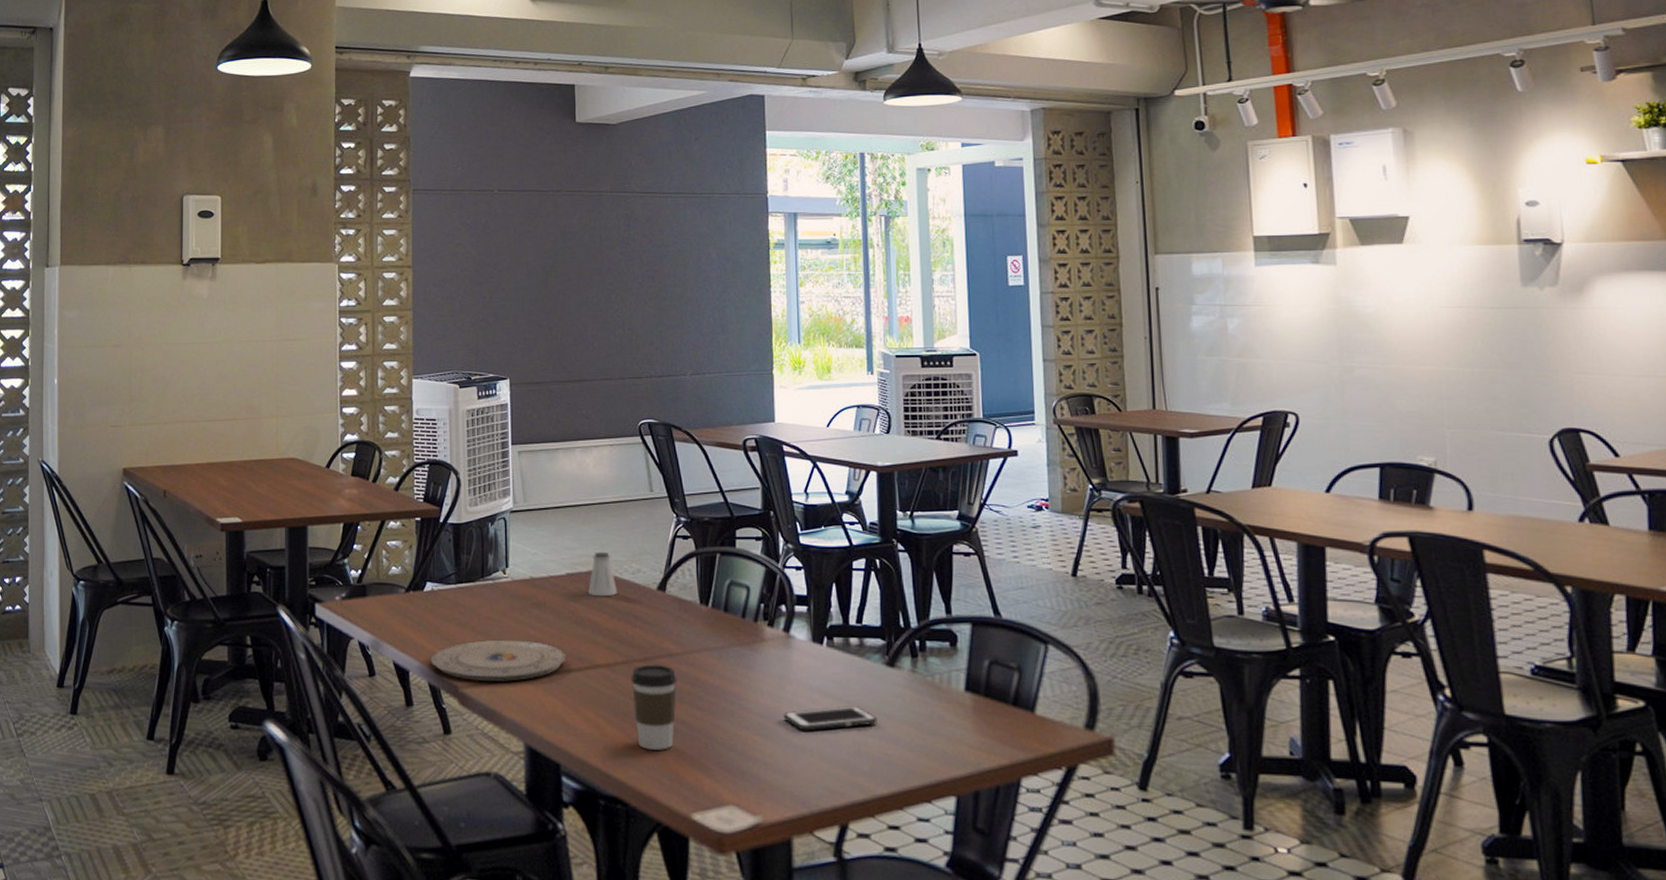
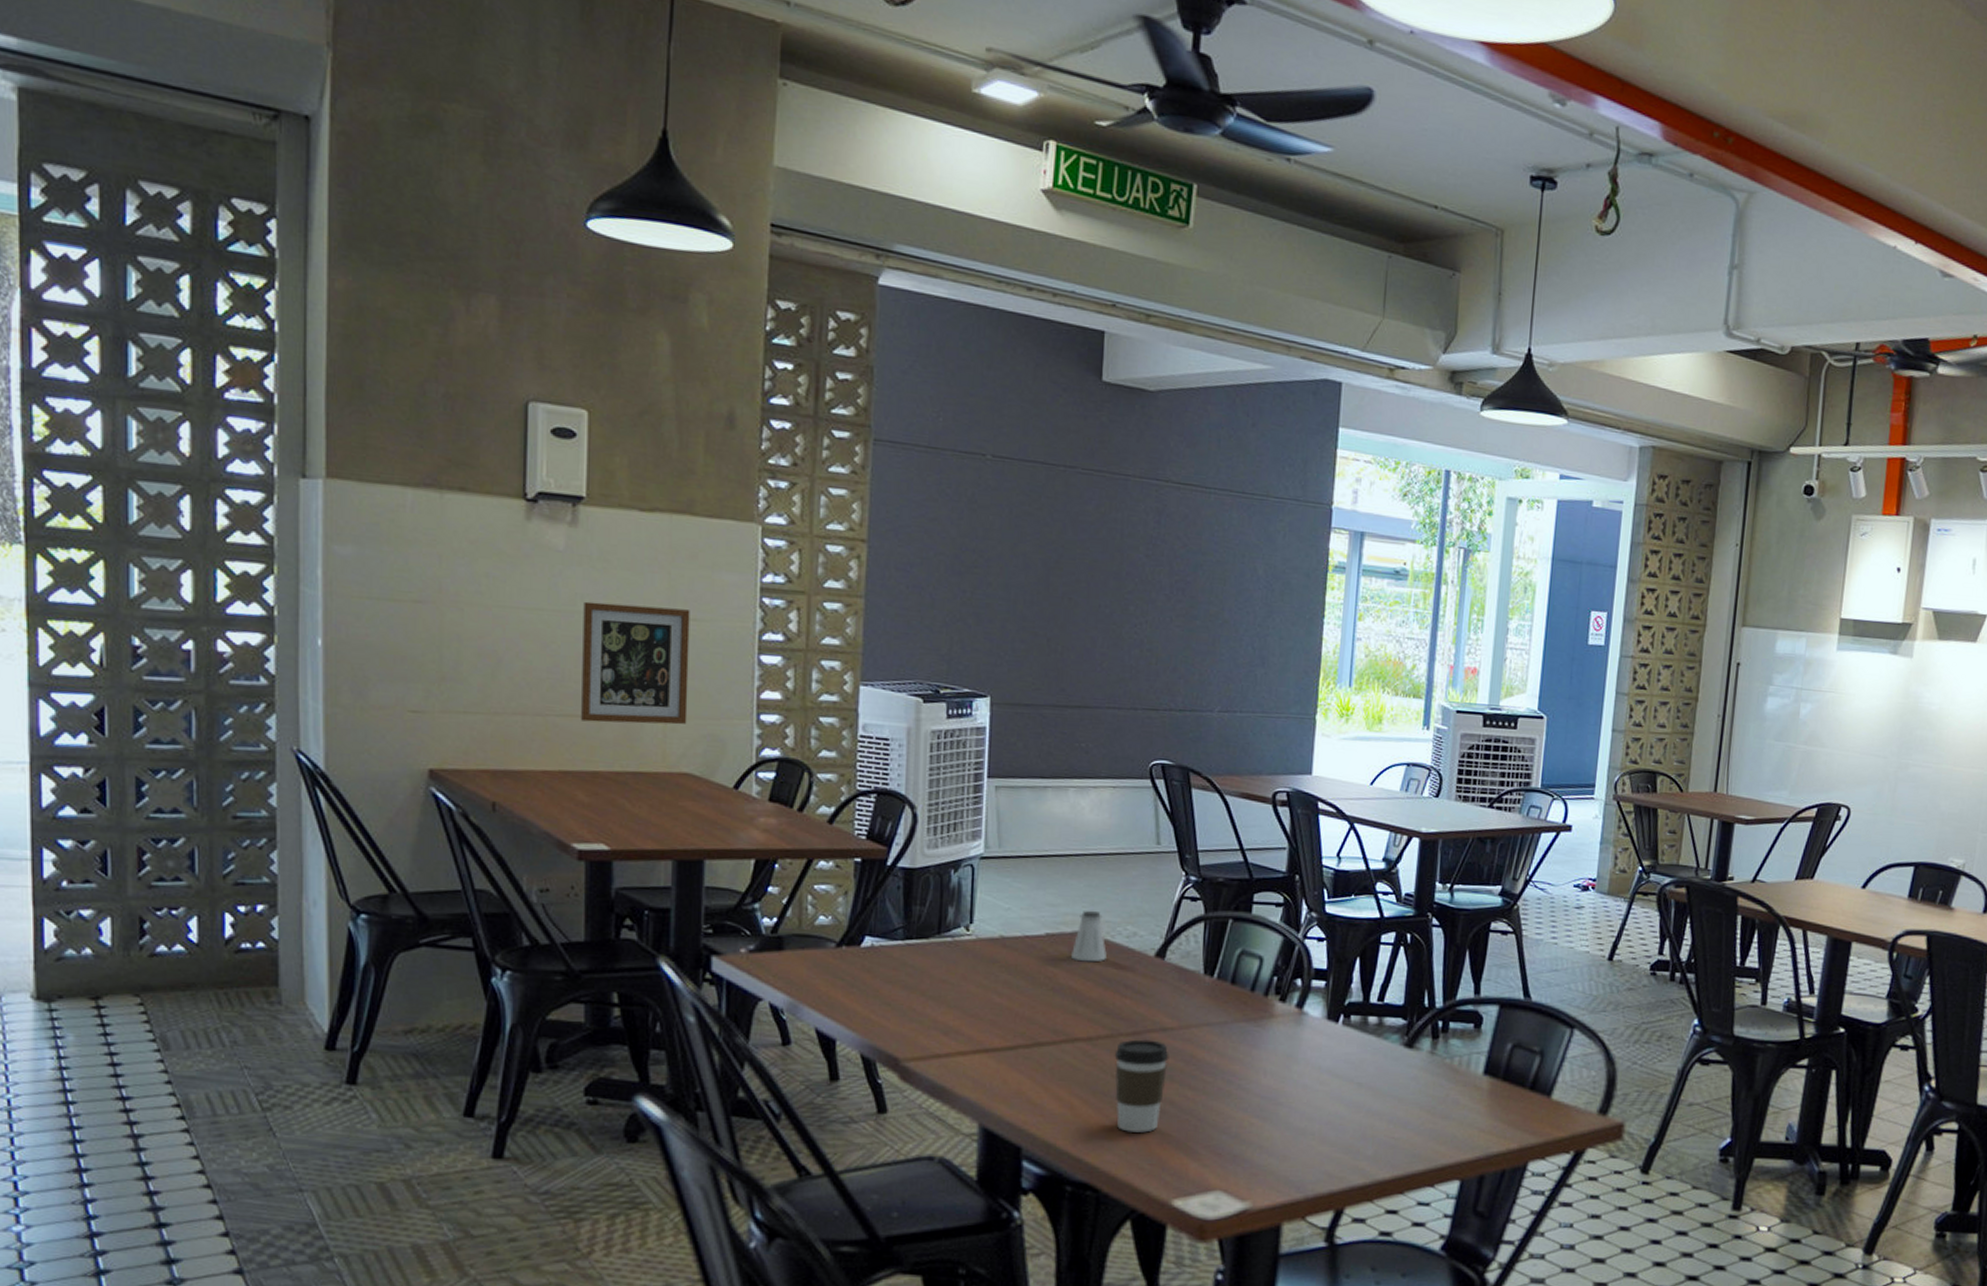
picture frame: none [221,333,292,424] -> present [581,601,690,725]
plate: present [430,639,567,682] -> none [865,1006,1039,1055]
cell phone: present [784,706,877,731] -> none [1286,1088,1388,1114]

